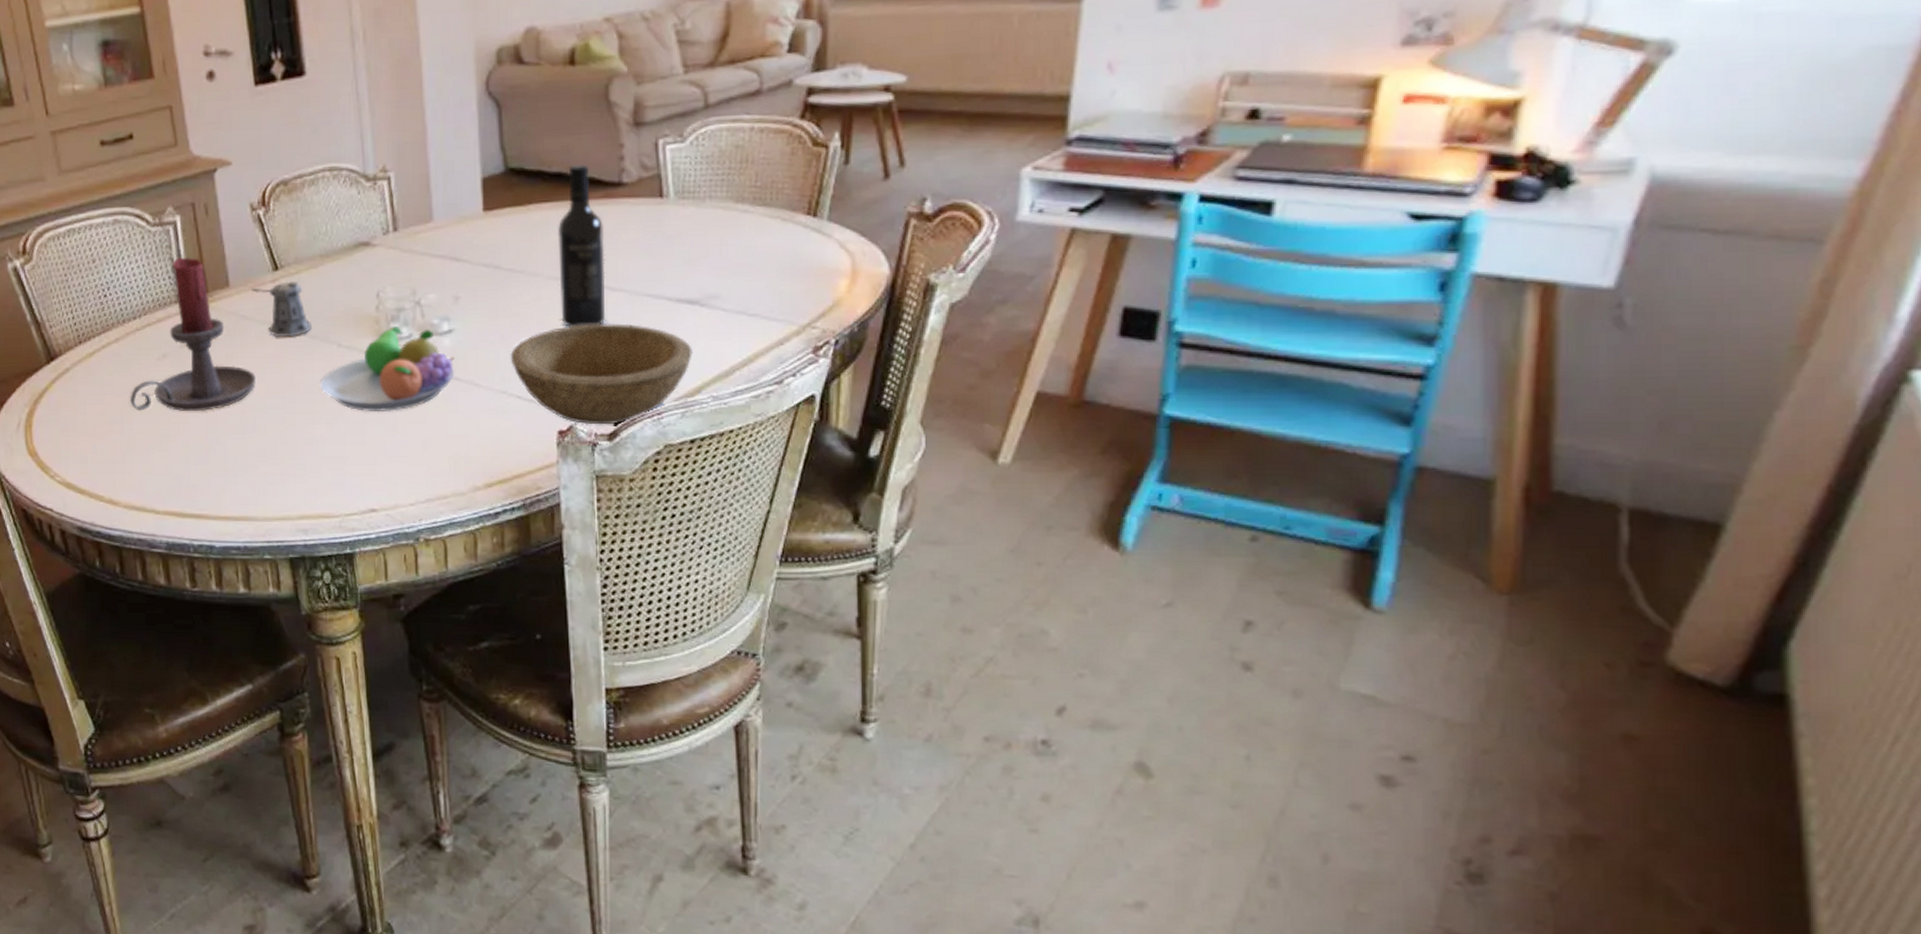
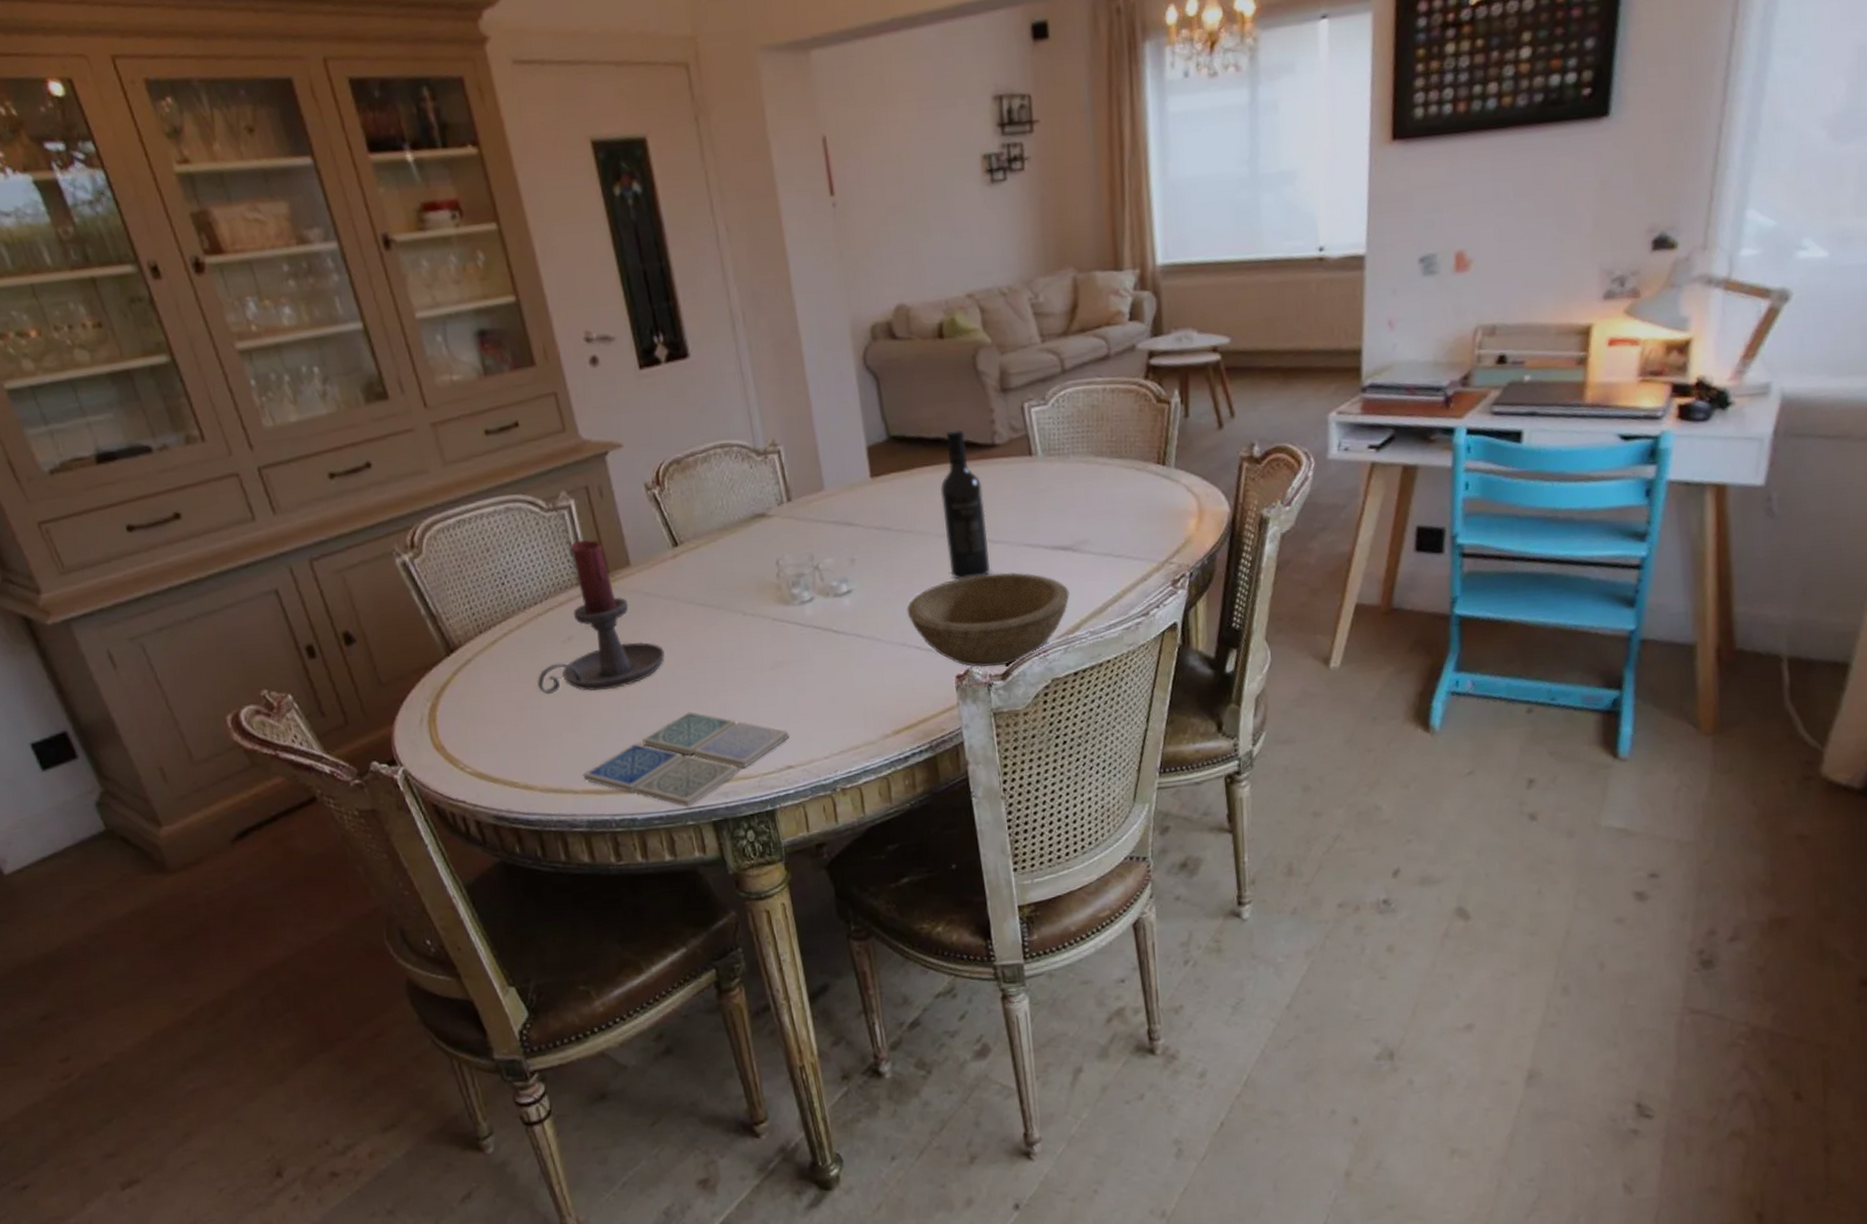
drink coaster: none [166,442,375,540] -> present [583,712,790,807]
pepper shaker: present [251,280,312,337] -> none [653,555,717,610]
fruit bowl: present [320,326,455,413] -> none [728,591,857,674]

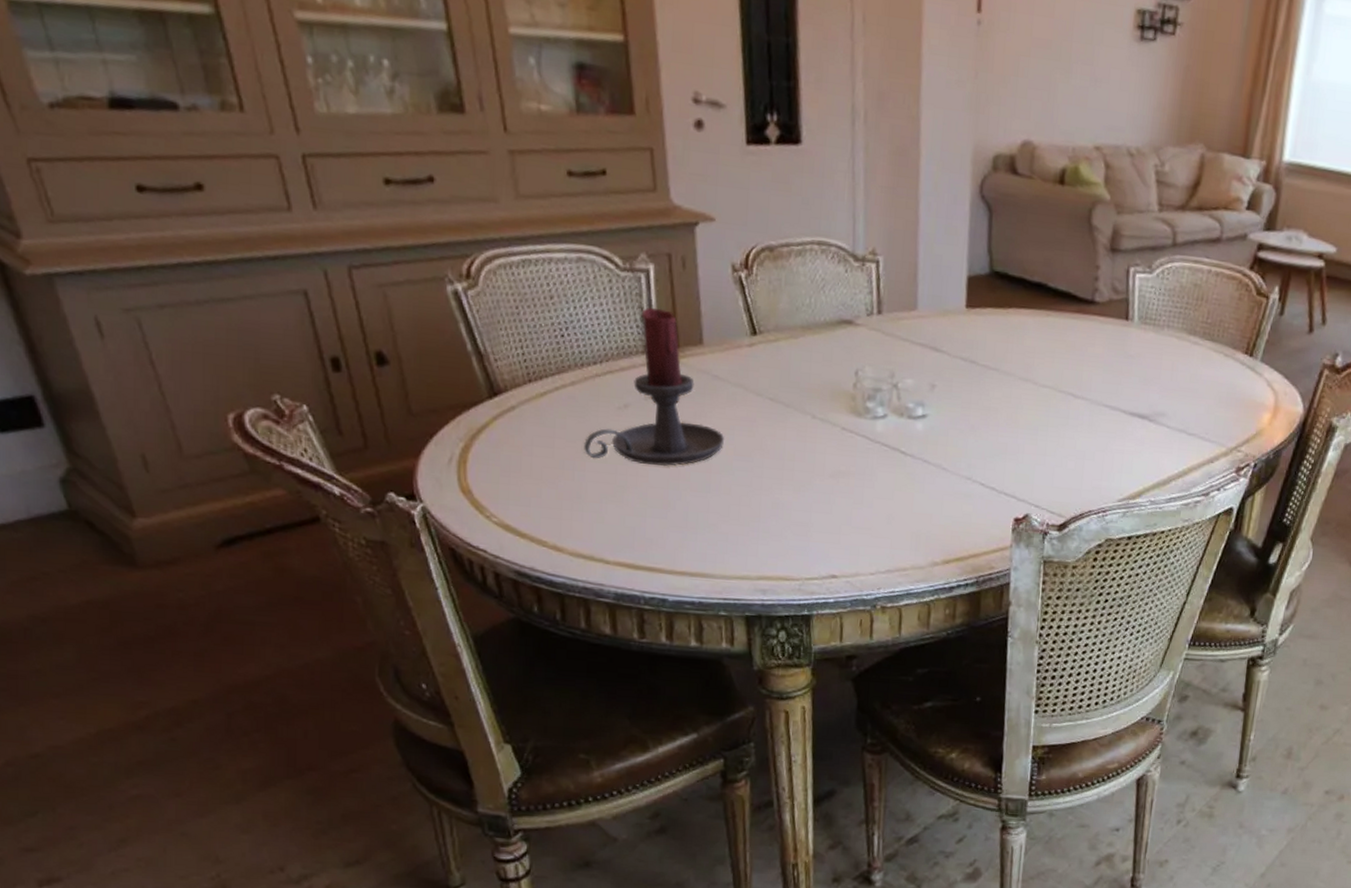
drink coaster: present [583,712,790,807] -> none [617,504,839,597]
bowl: present [906,572,1070,668] -> none [977,424,1138,518]
wine bottle: present [940,429,991,579] -> none [1027,278,1074,427]

